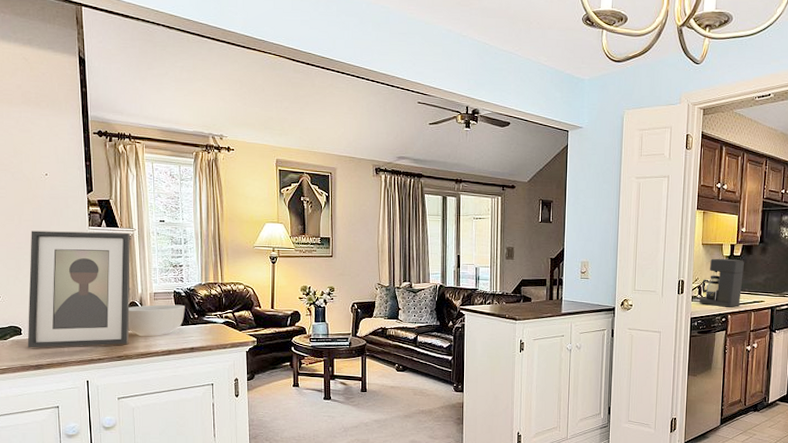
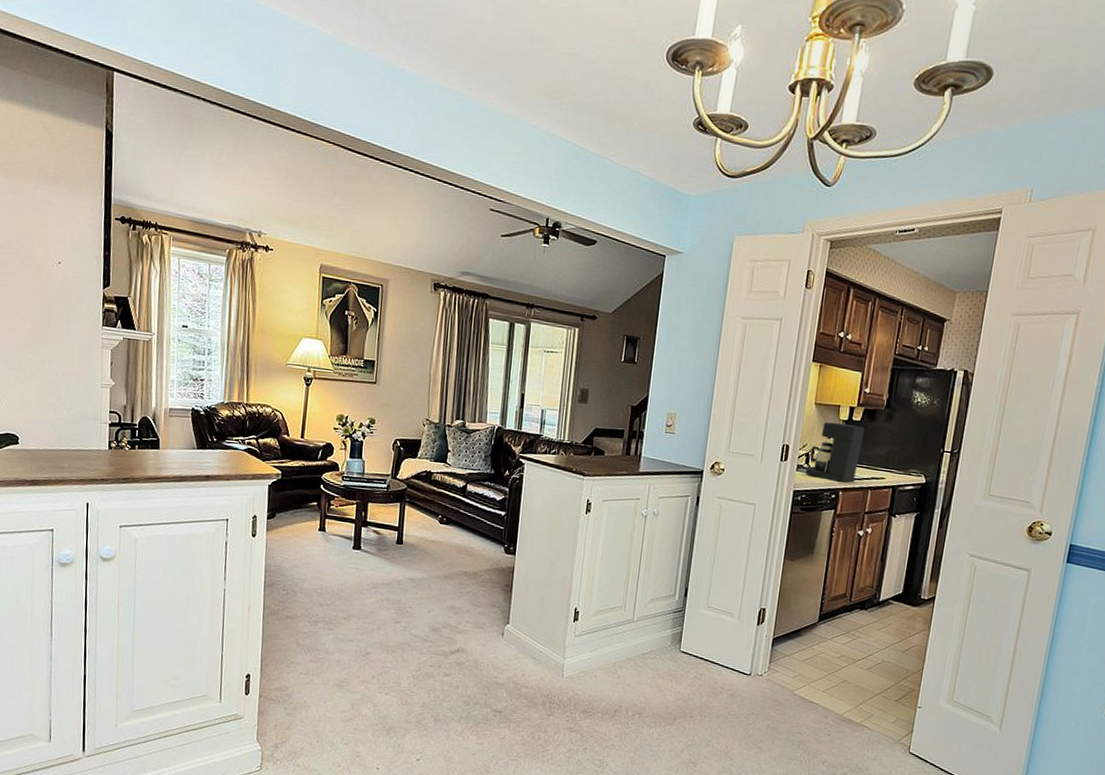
picture frame: present [27,230,131,348] -> none [23,326,149,466]
bowl: present [128,304,186,337] -> none [137,422,204,460]

